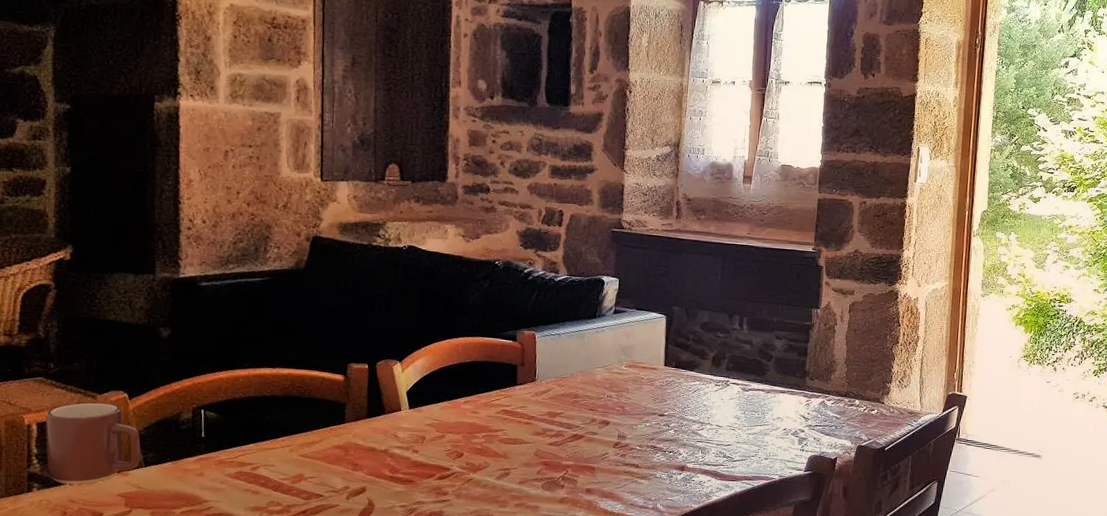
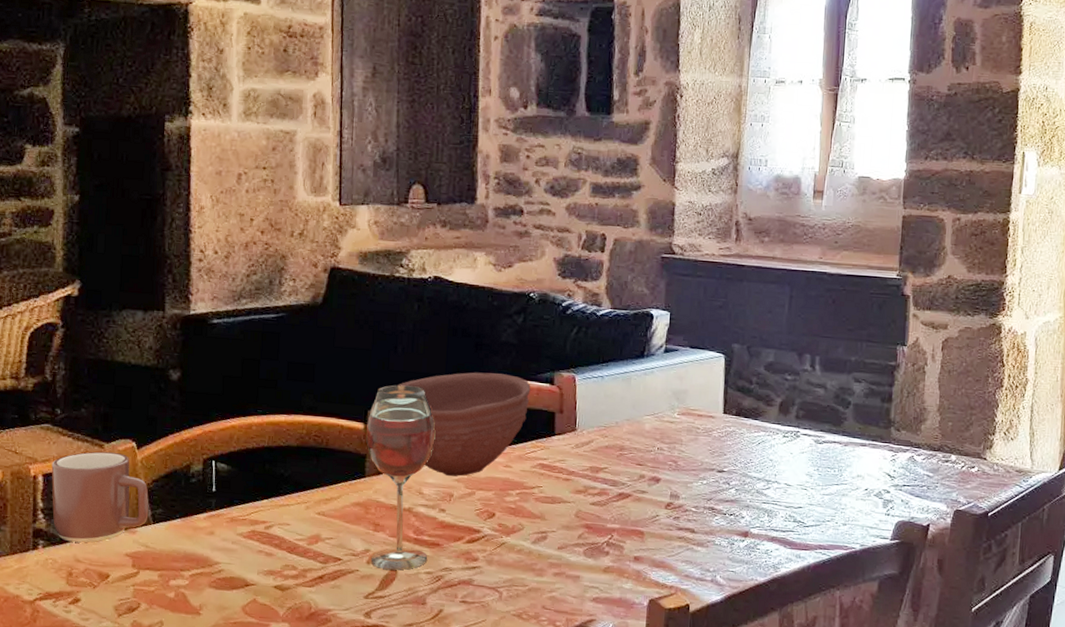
wineglass: none [345,341,409,505] -> present [366,385,435,570]
bowl: none [375,330,496,422] -> present [397,372,531,476]

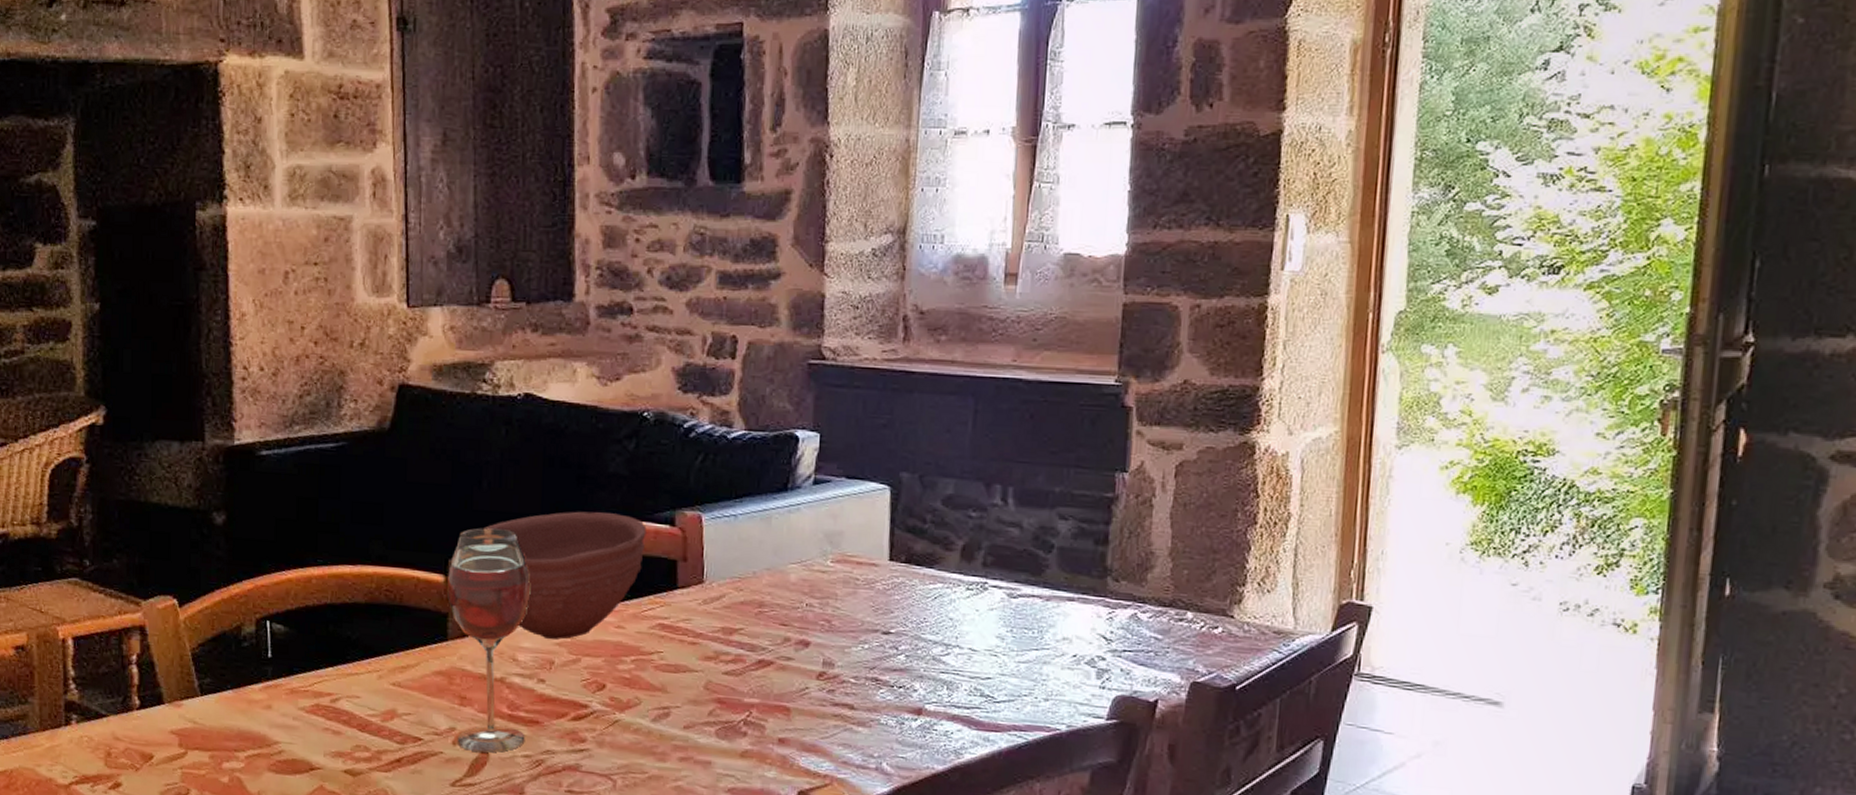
mug: present [51,451,149,543] -> none [82,610,195,718]

